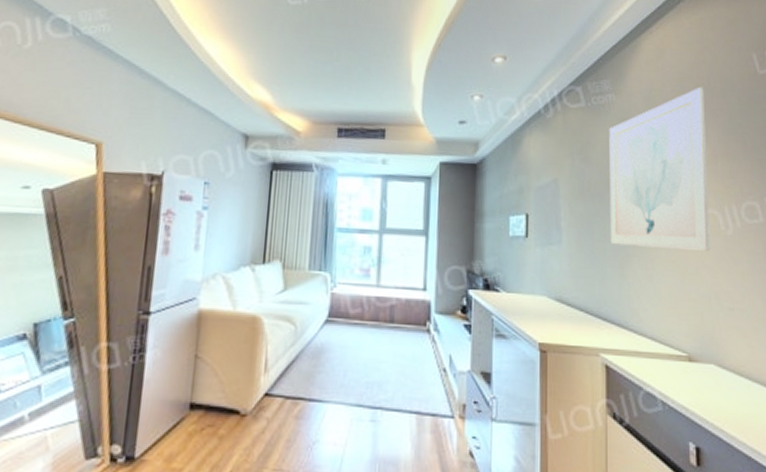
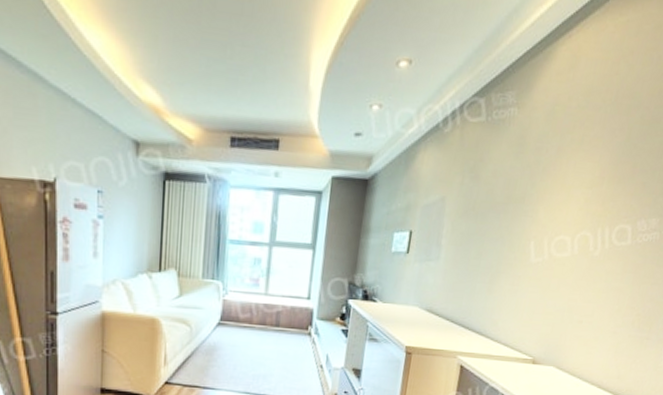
wall art: present [609,86,710,251] -> none [485,102,610,270]

